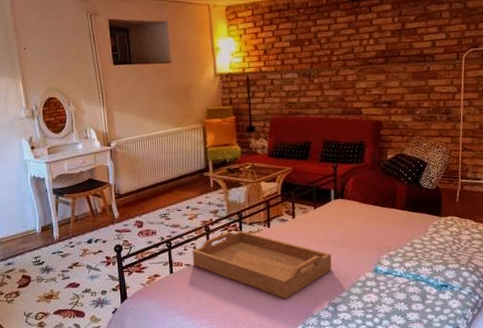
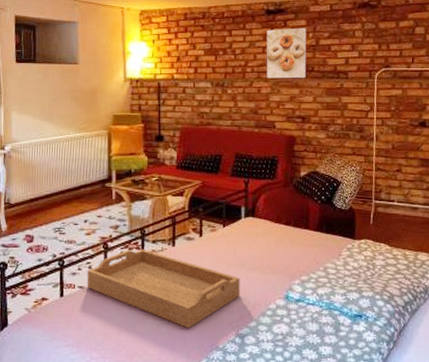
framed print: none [351,12,392,66] -> present [266,28,307,79]

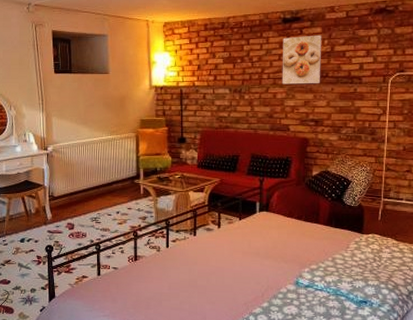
serving tray: present [87,249,240,329] -> none [120,237,254,307]

